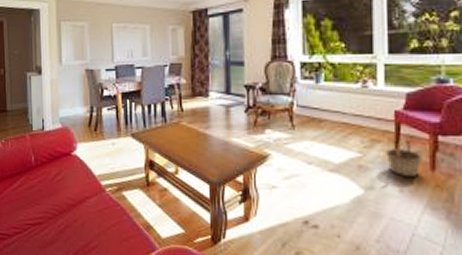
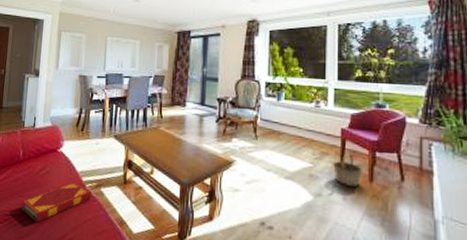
hardback book: none [39,186,113,231] -> present [21,181,91,223]

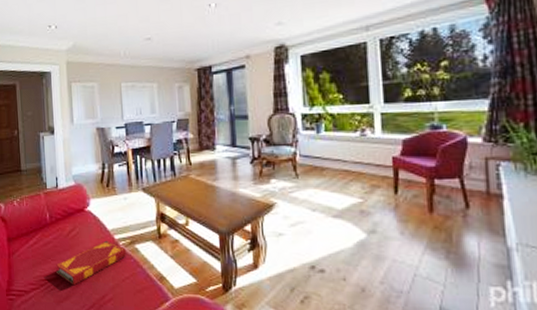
basket: present [332,153,364,188] -> none [384,183,422,221]

